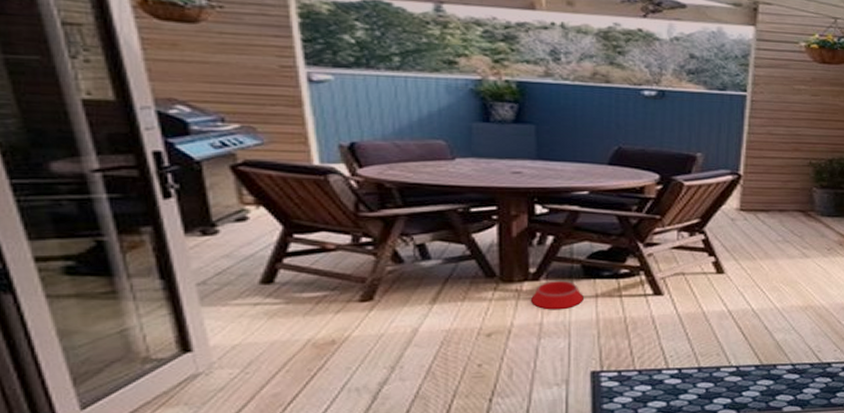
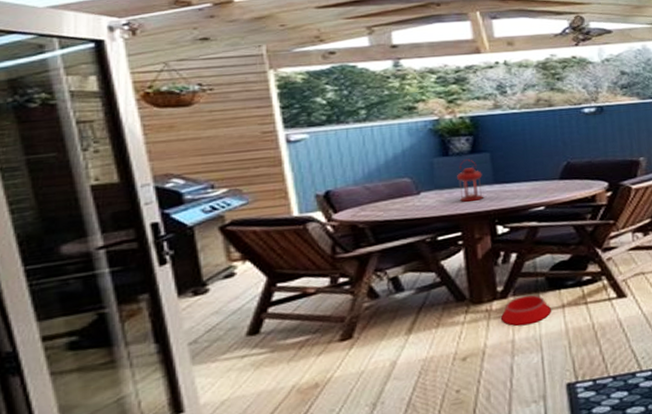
lantern: none [497,129,525,175] -> present [457,159,483,202]

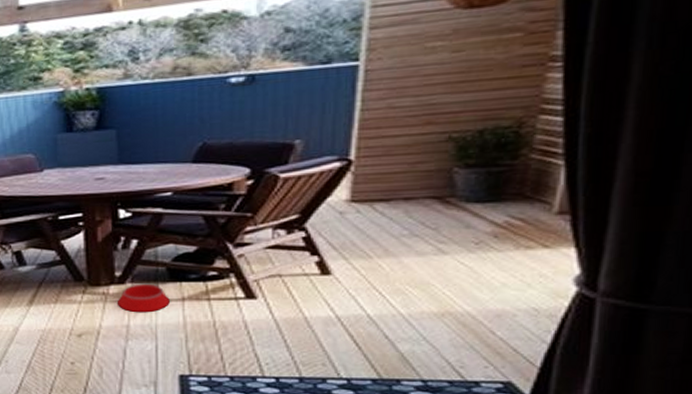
lantern: present [457,159,483,202] -> none [80,136,107,182]

